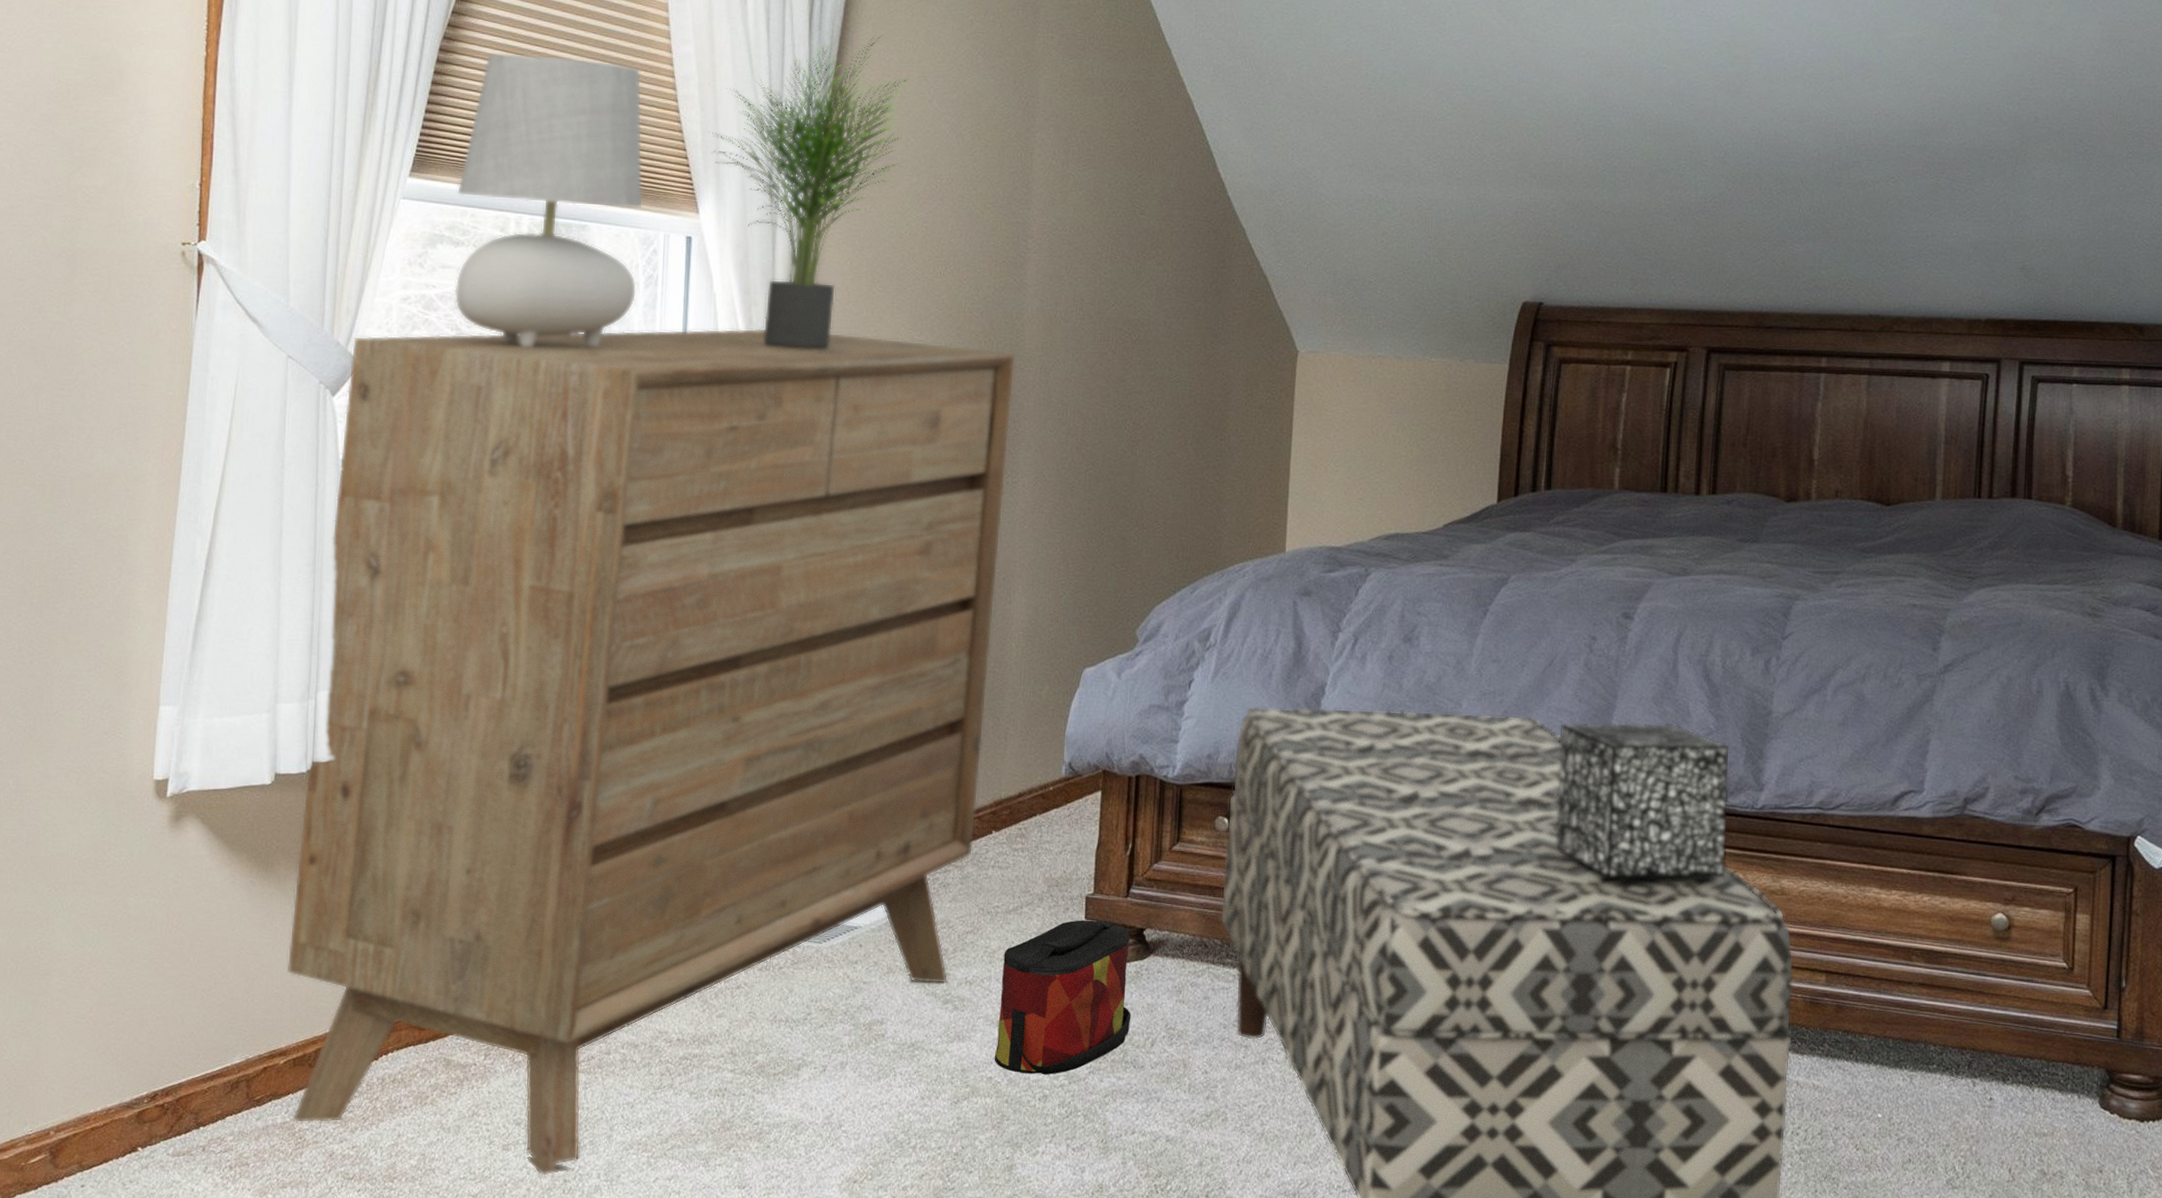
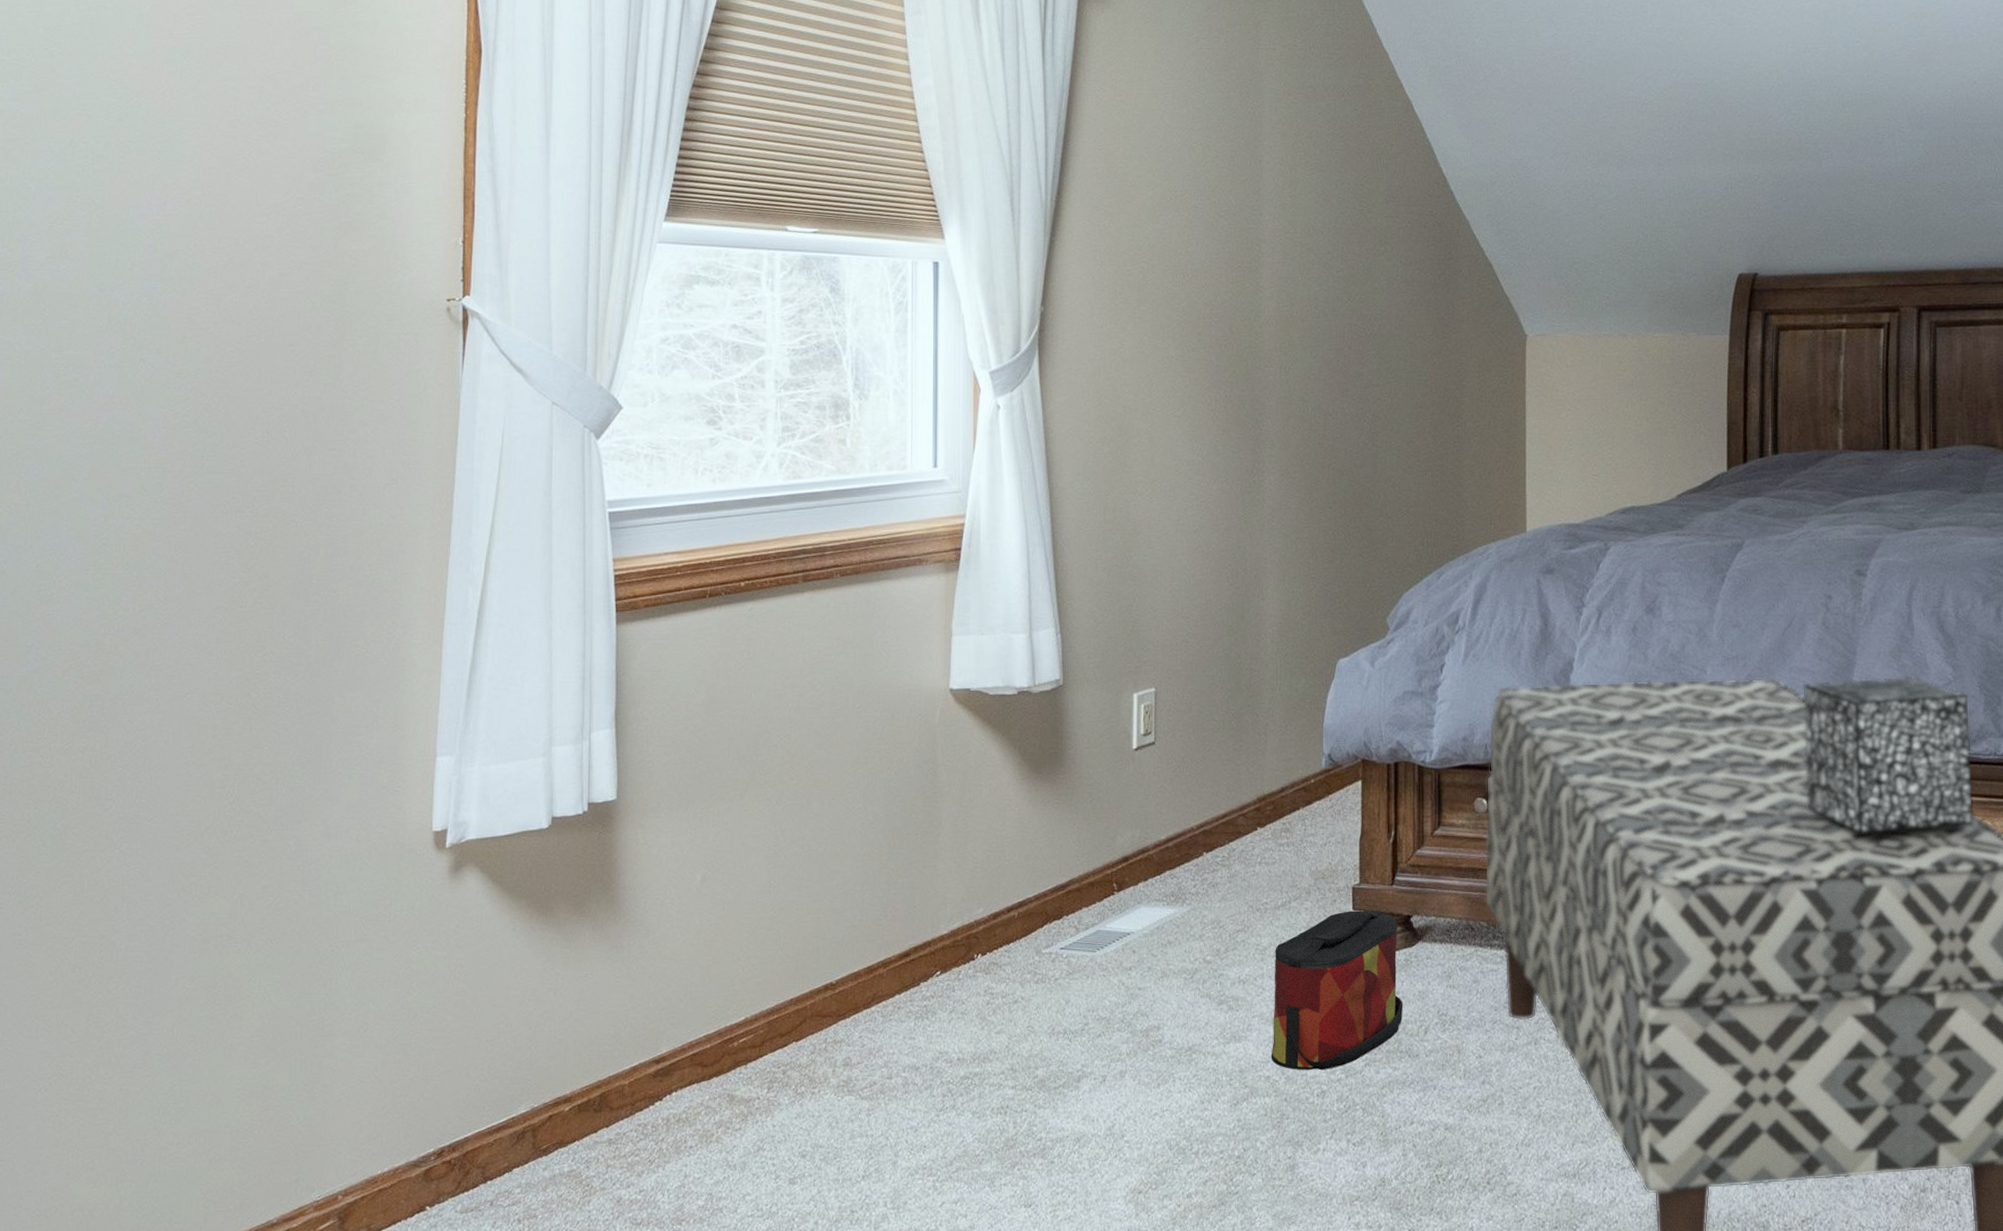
dresser: present [286,328,1015,1177] -> none [569,346,1256,1208]
table lamp: present [454,52,643,348] -> none [711,96,890,379]
potted plant: present [708,34,913,350] -> none [950,56,1143,364]

